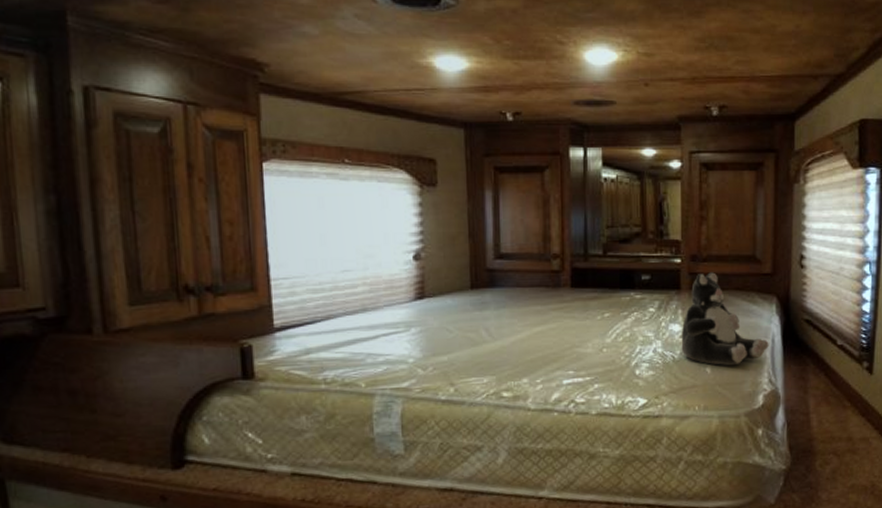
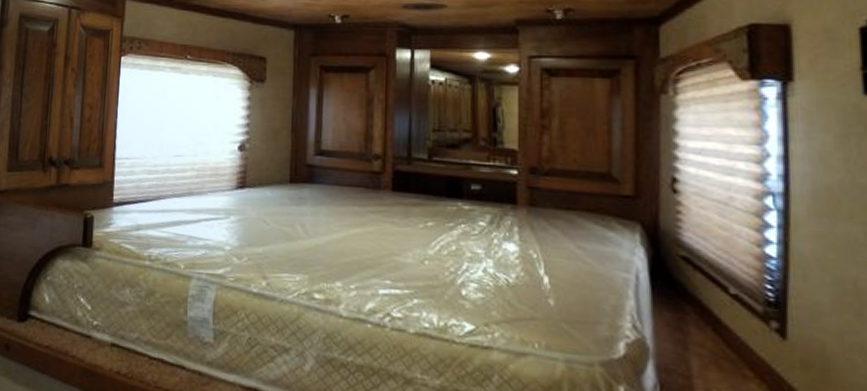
plush toy: present [681,272,769,365] -> none [517,188,632,300]

